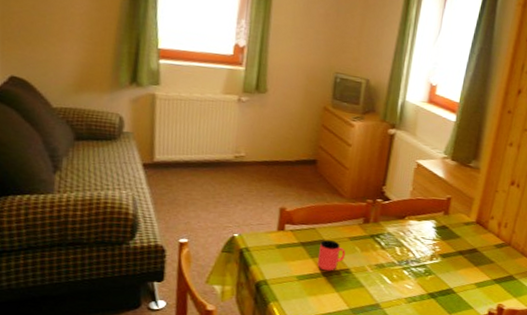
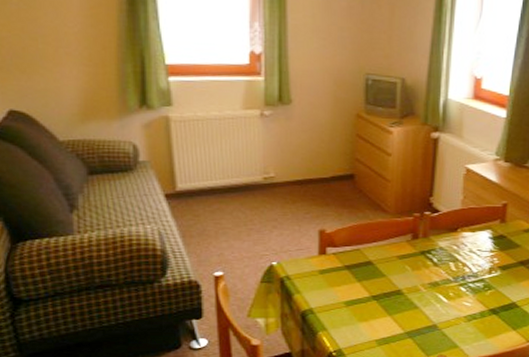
cup: present [317,239,346,271] -> none [365,260,395,294]

